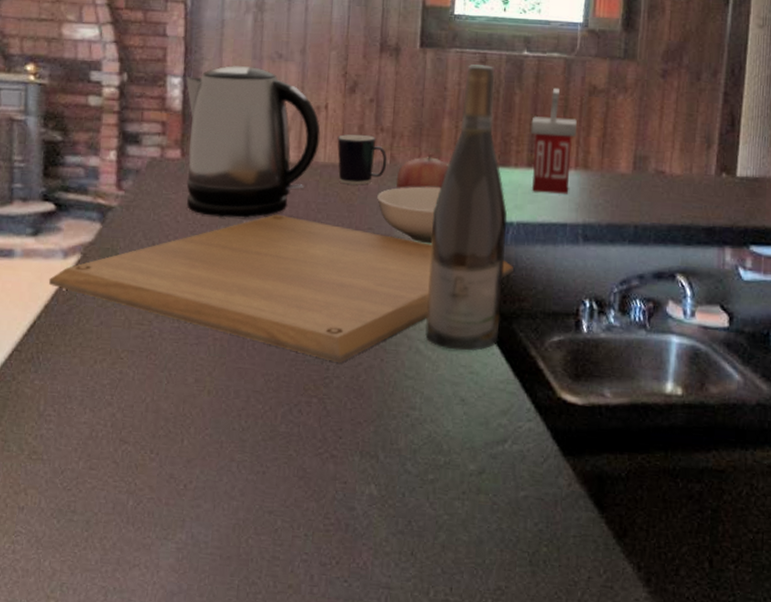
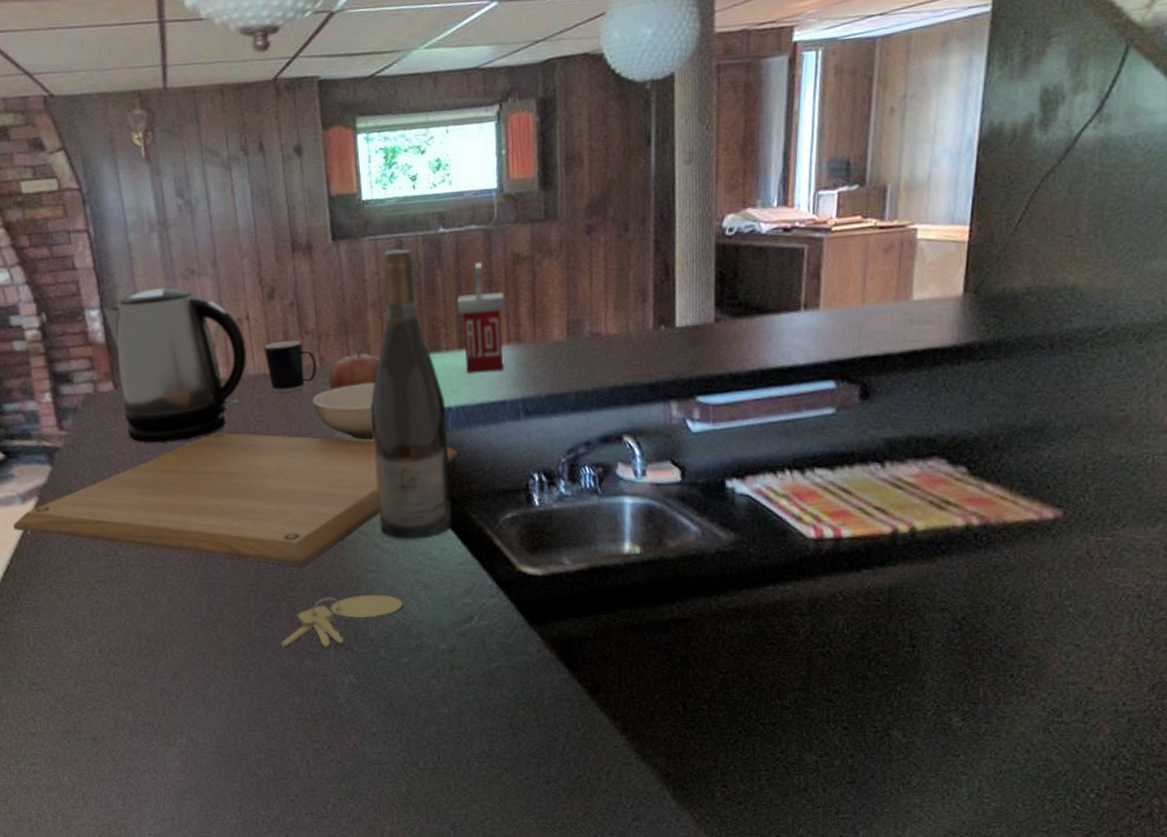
key: none [304,399,438,453] -> present [280,594,403,648]

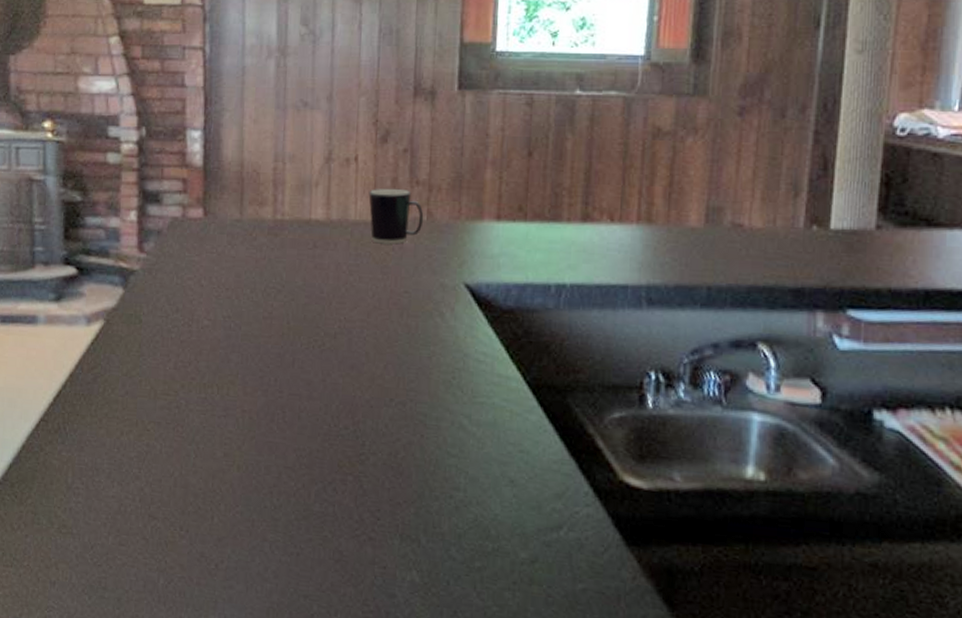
chopping board: present [12,432,458,567] -> none [72,277,567,439]
kettle: present [104,287,247,444] -> none [207,115,351,282]
key: present [280,594,403,648] -> none [339,477,484,536]
bowl: present [312,383,375,441] -> none [413,245,485,309]
fruit: present [328,349,379,390] -> none [433,208,492,248]
wine bottle: present [370,249,452,540] -> none [469,107,560,428]
soap dispenser: present [457,262,505,374] -> none [585,130,639,252]

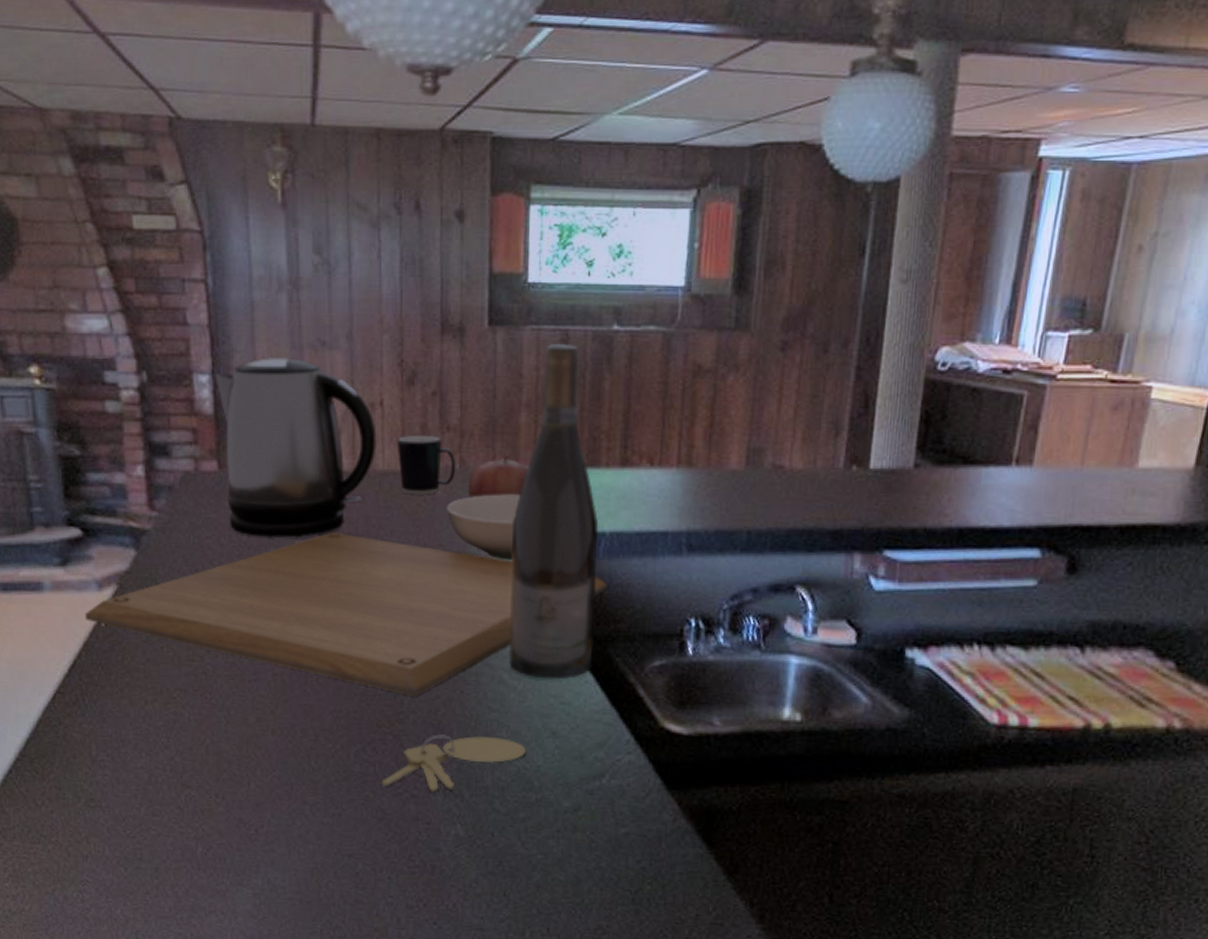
chopping board: none [72,277,567,439] -> present [84,532,607,697]
kettle: none [207,115,351,282] -> present [215,356,377,538]
key: none [339,477,484,536] -> present [381,734,527,792]
bowl: none [413,245,485,309] -> present [447,494,521,561]
fruit: none [433,208,492,248] -> present [467,454,527,498]
wine bottle: none [469,107,560,428] -> present [509,344,599,680]

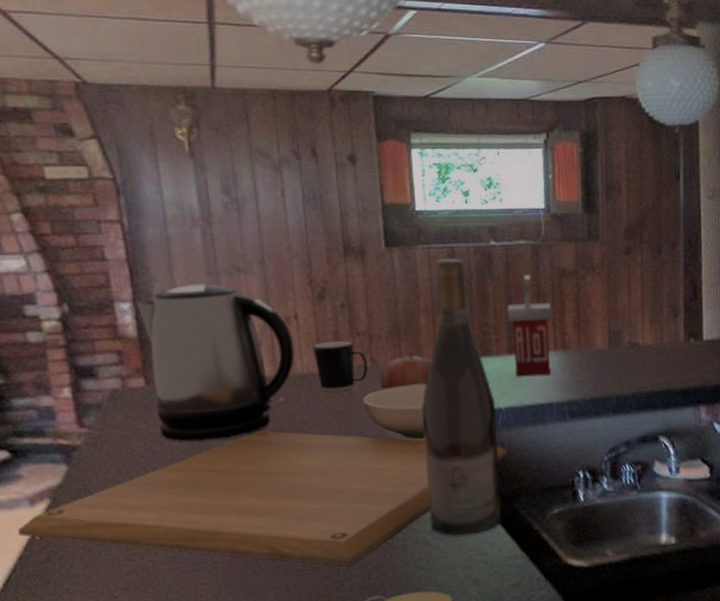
soap dispenser: none [623,369,679,497] -> present [506,274,551,377]

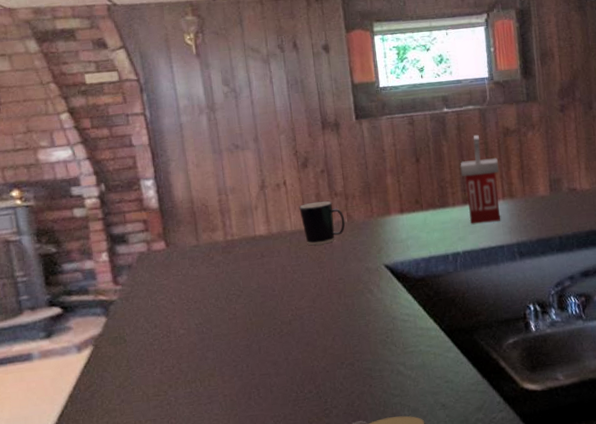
chopping board: present [17,430,508,566] -> none [68,281,467,396]
kettle: present [137,283,295,442] -> none [158,159,285,293]
bowl: present [363,384,427,440] -> none [342,234,396,283]
fruit: present [379,351,431,390] -> none [355,207,397,242]
wine bottle: present [422,259,502,537] -> none [391,126,464,367]

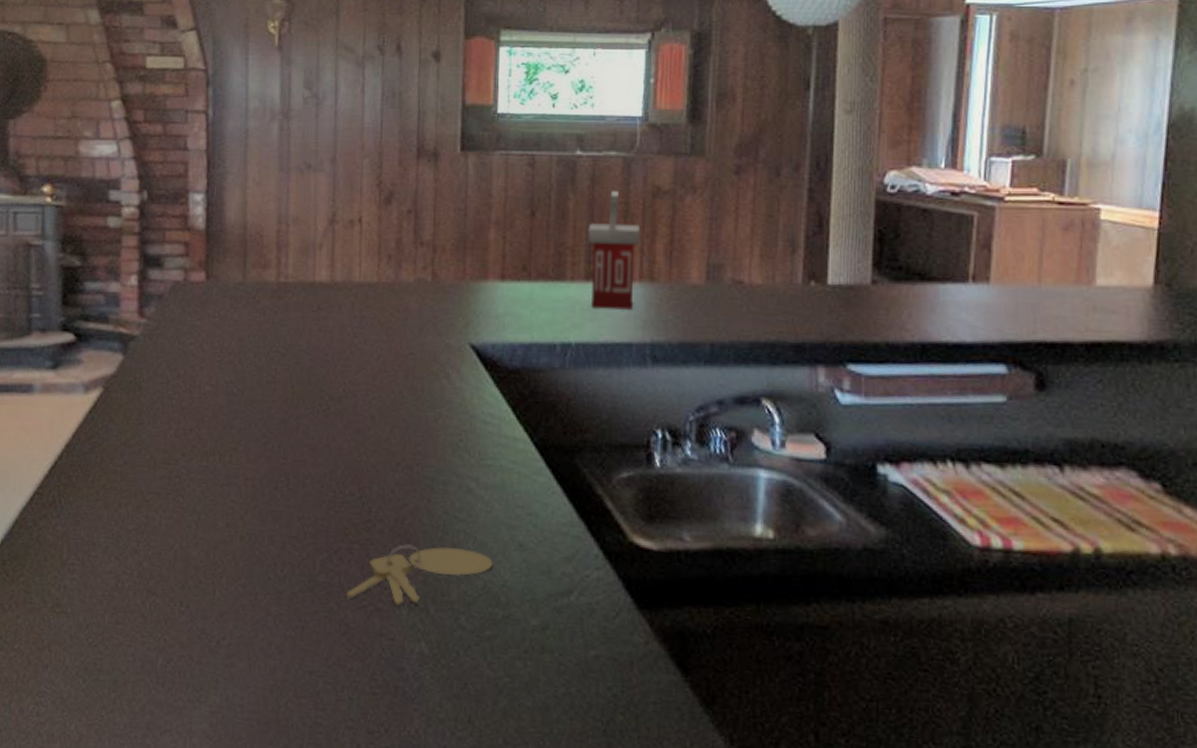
mug: present [299,201,345,246] -> none [373,249,429,306]

